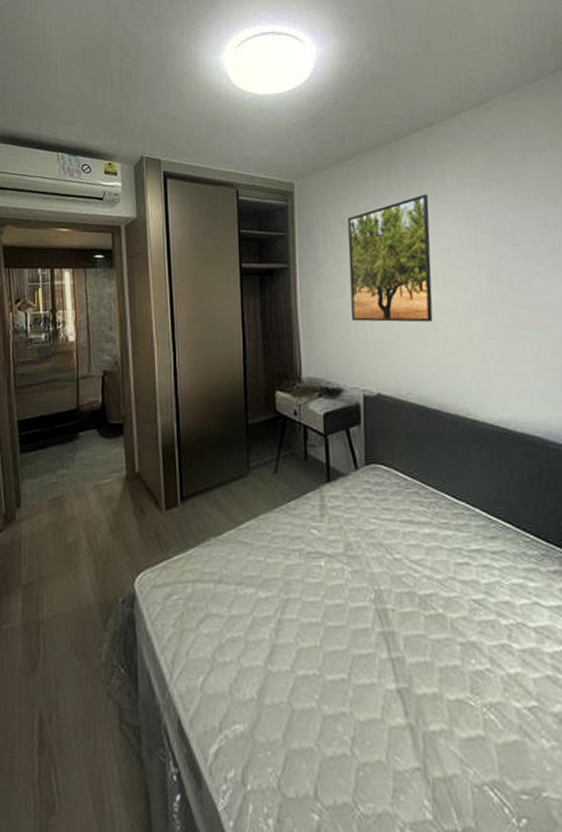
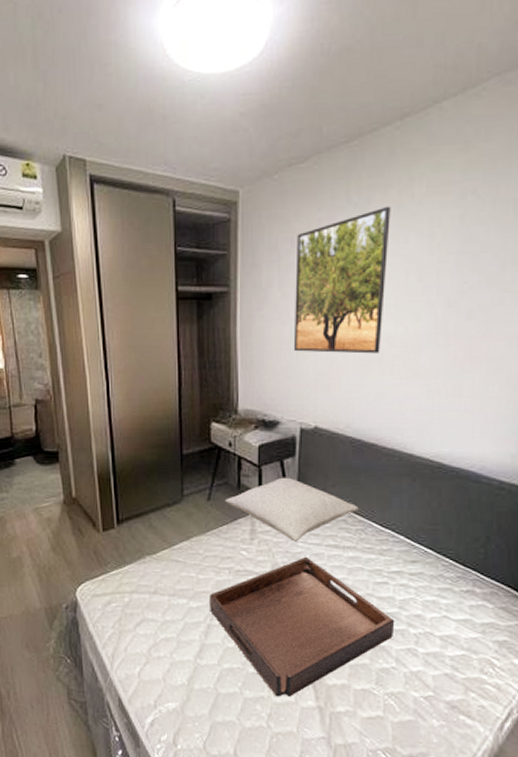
serving tray: none [278,534,484,713] -> present [208,556,395,697]
pillow: none [293,446,430,517] -> present [225,477,359,542]

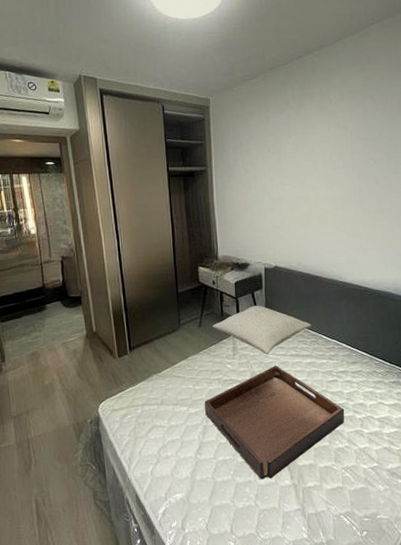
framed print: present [293,206,391,354] -> none [253,107,317,212]

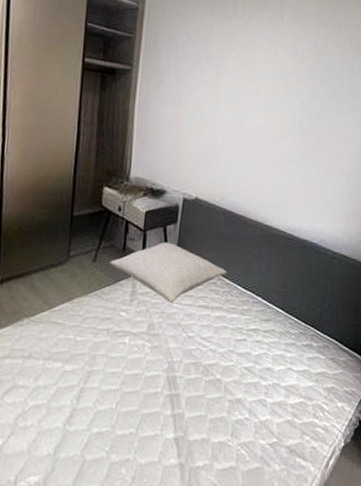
serving tray: present [204,365,345,480] -> none [84,316,250,458]

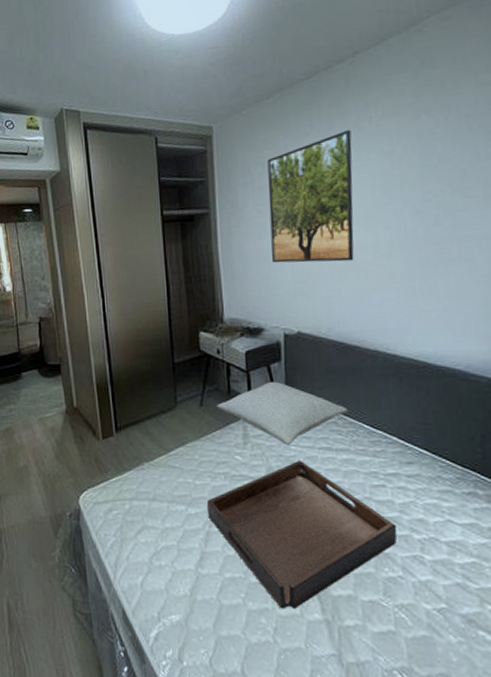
serving tray: none [84,316,250,458] -> present [206,460,398,609]
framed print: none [182,22,266,140] -> present [267,129,354,263]

